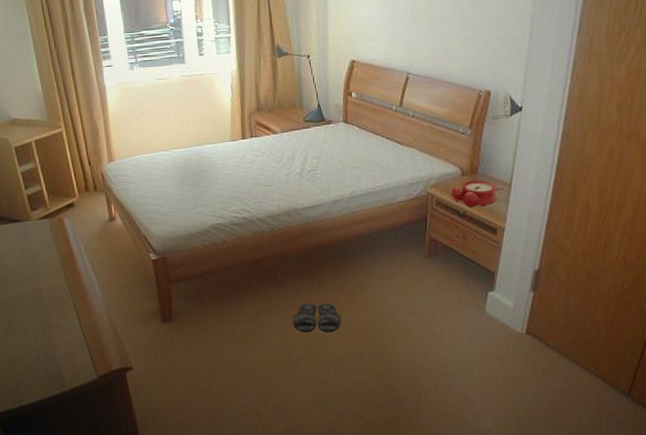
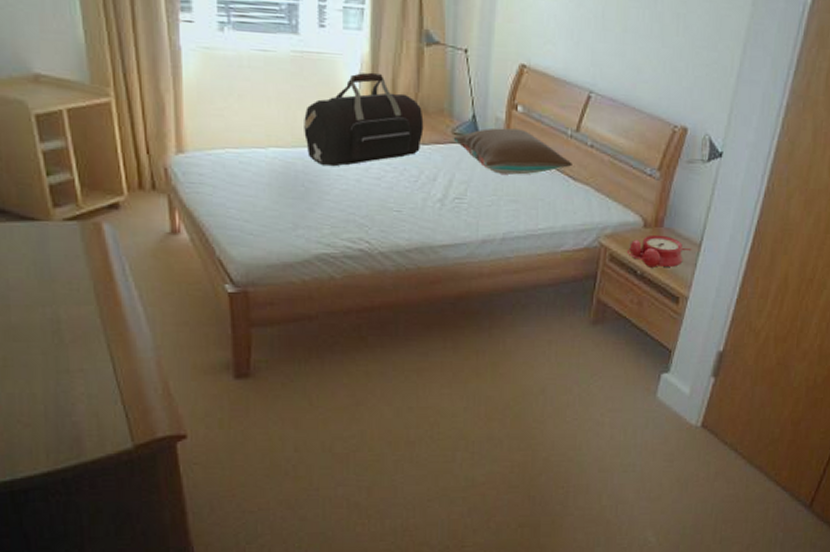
duffel bag: none [194,83,282,158] -> present [304,72,424,167]
slippers: present [293,303,342,333] -> none [415,368,479,408]
pillow: none [304,110,399,148] -> present [453,128,572,175]

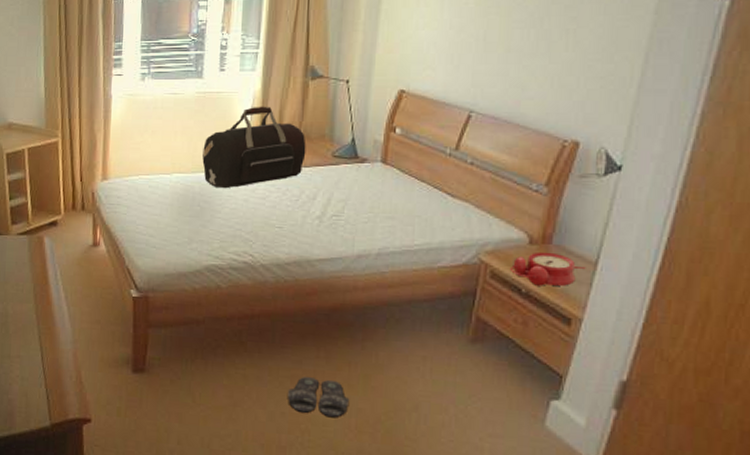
slippers: none [415,368,479,408] -> present [288,376,350,418]
pillow: present [453,128,572,175] -> none [333,149,451,193]

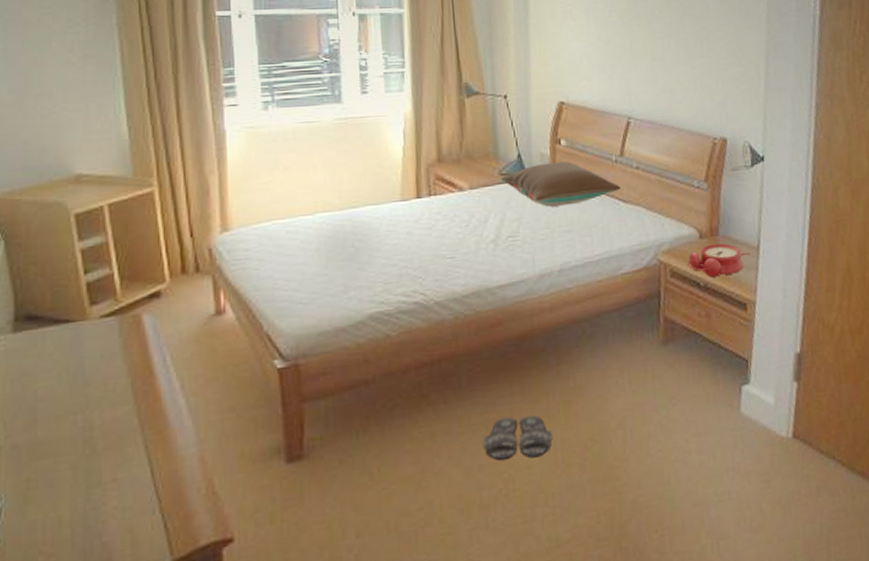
duffel bag: present [202,106,306,189] -> none [351,128,471,224]
pillow: none [333,149,451,193] -> present [500,161,621,207]

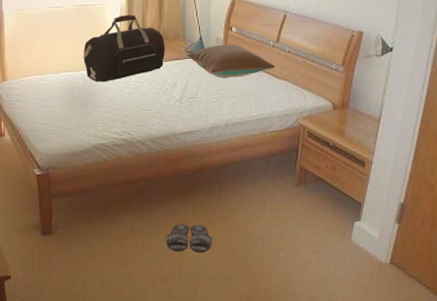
duffel bag: none [351,128,471,224] -> present [83,14,165,82]
alarm clock: present [686,243,751,278] -> none [320,114,373,140]

